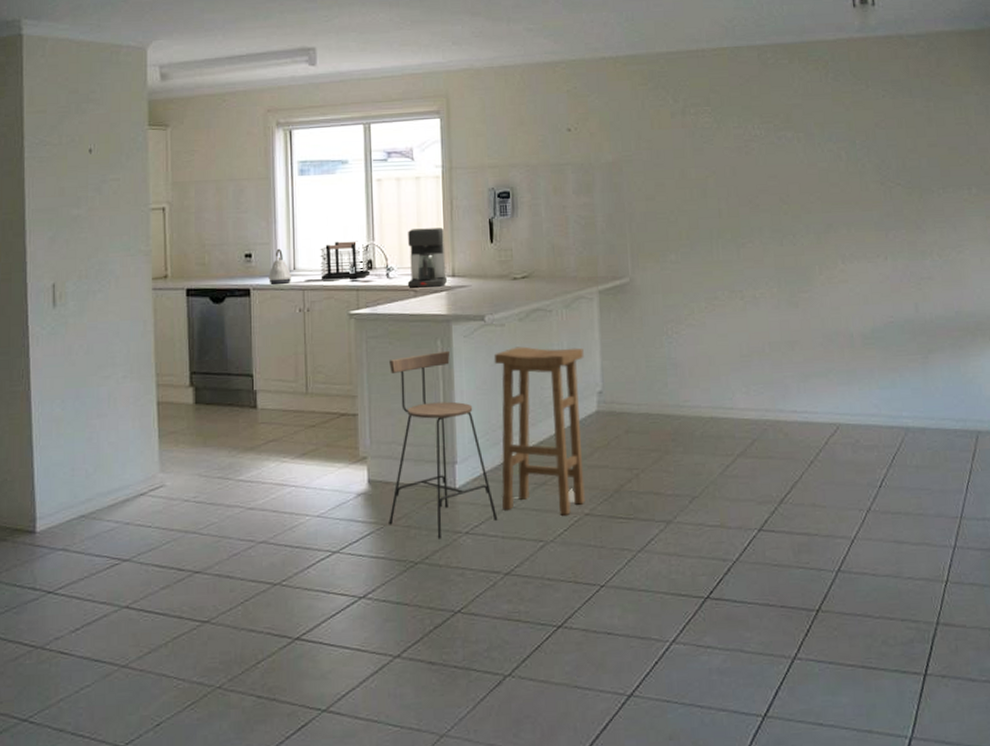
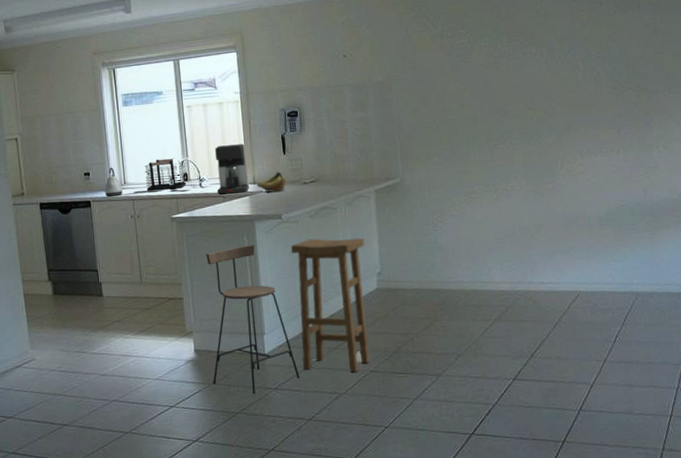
fruit: none [456,263,493,288] -> present [256,172,287,192]

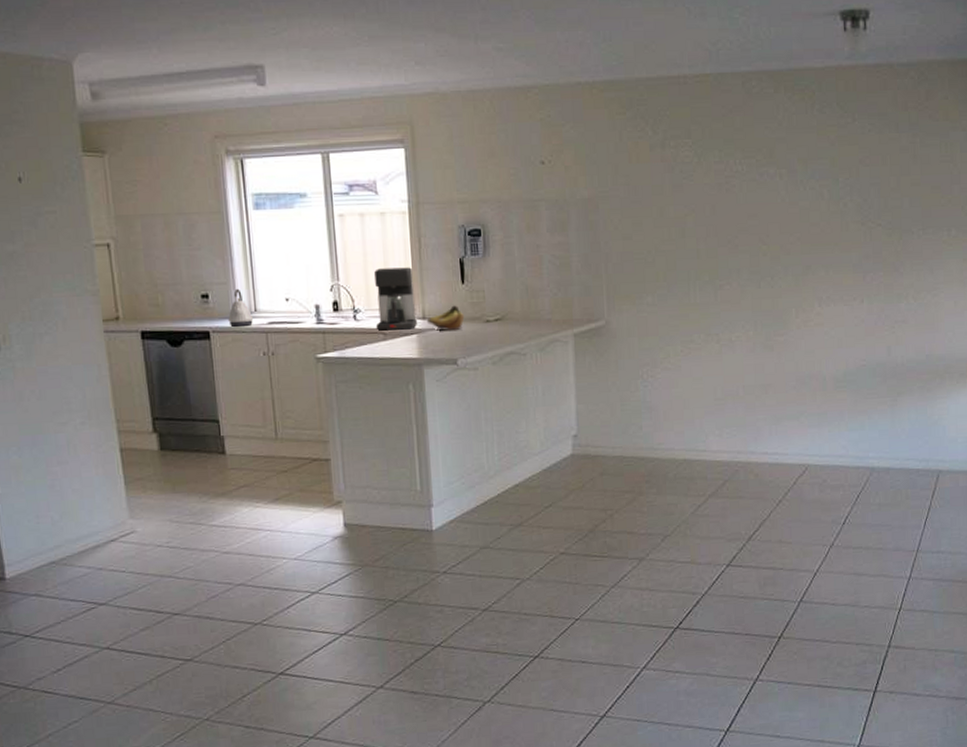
dish rack: present [144,158,187,192] -> none [281,281,337,323]
bar stool: present [206,244,300,394] -> none [360,394,475,579]
bar stool: present [290,238,370,373] -> none [467,390,561,555]

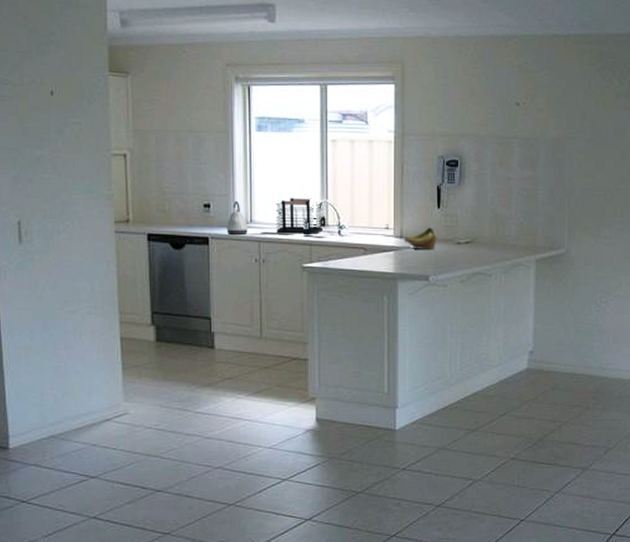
dish rack: none [281,281,337,323] -> present [276,198,324,234]
coffee maker: present [374,267,418,331] -> none [359,190,396,246]

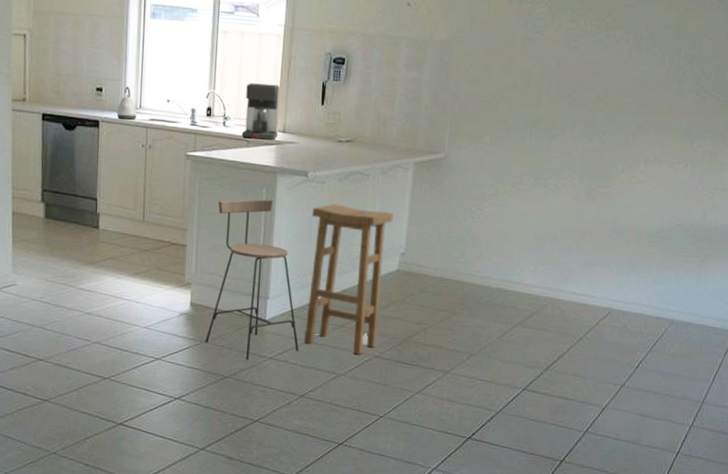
dish rack: present [276,198,324,234] -> none [163,86,210,124]
bar stool: none [334,306,432,473] -> present [205,199,299,360]
coffee maker: none [359,190,396,246] -> present [242,83,280,140]
fruit: present [403,227,438,251] -> none [286,123,320,147]
bar stool: none [435,306,519,458] -> present [304,203,394,355]

